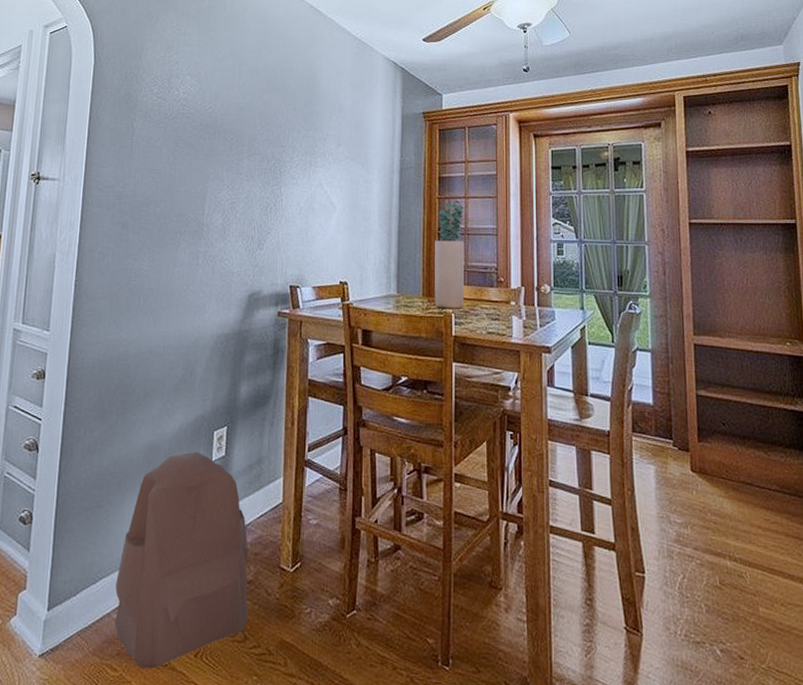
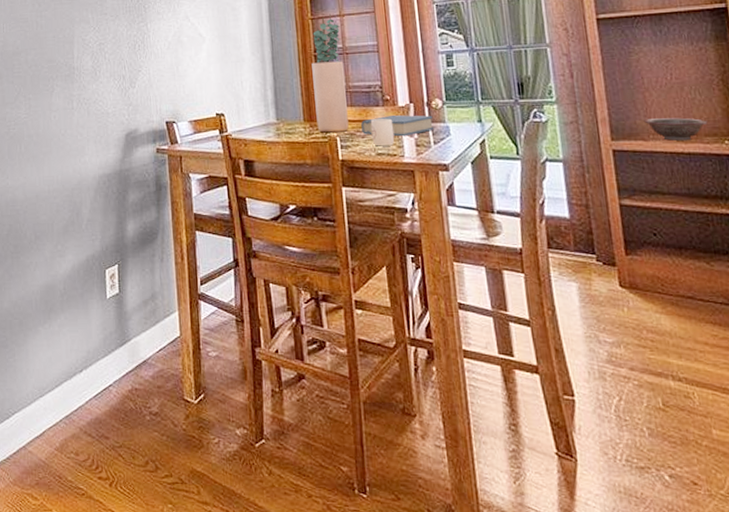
backpack: present [114,452,248,669] -> none [27,291,157,498]
hardback book: none [476,296,541,318] -> present [361,114,435,137]
mug: none [484,298,505,326] -> present [370,118,395,147]
decorative bowl: none [721,318,774,339] -> present [643,117,708,141]

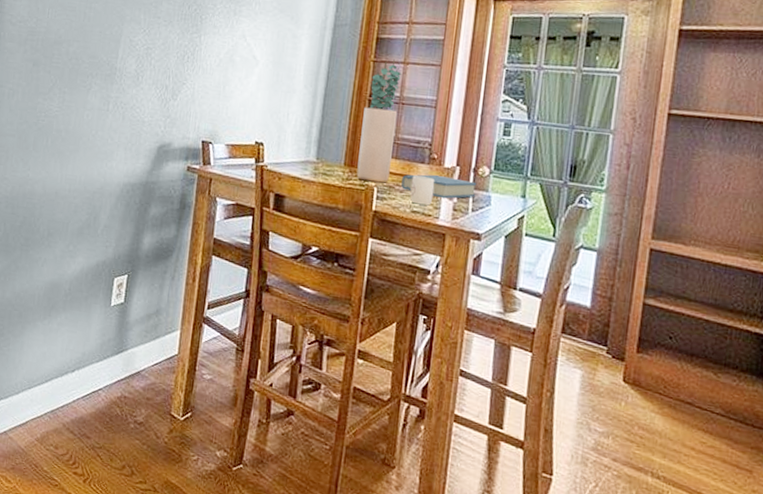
decorative bowl: present [643,117,708,141] -> none [688,224,753,252]

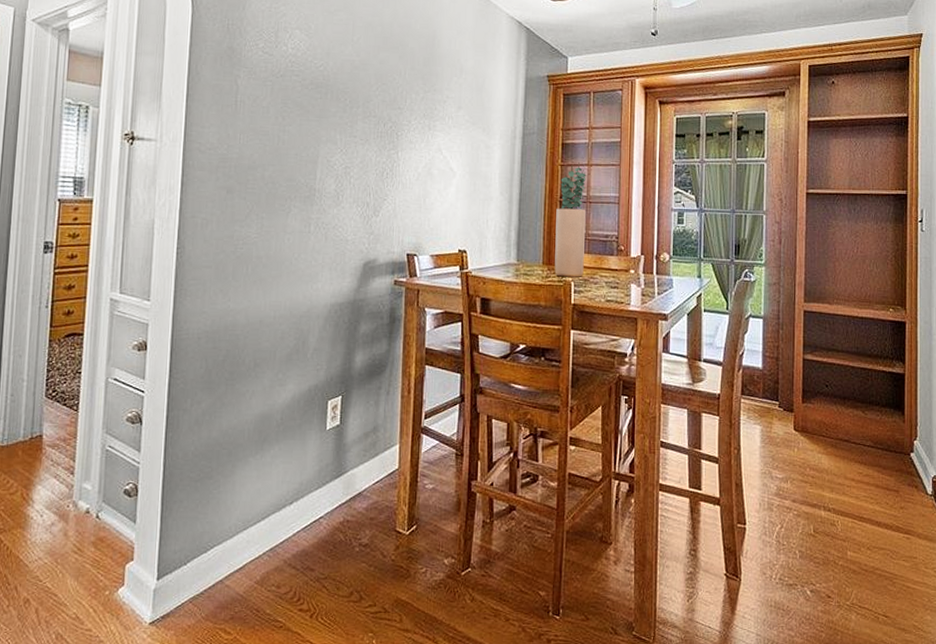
hardback book: present [401,174,477,199] -> none [595,264,660,286]
mug: present [409,175,435,206] -> none [603,266,624,294]

